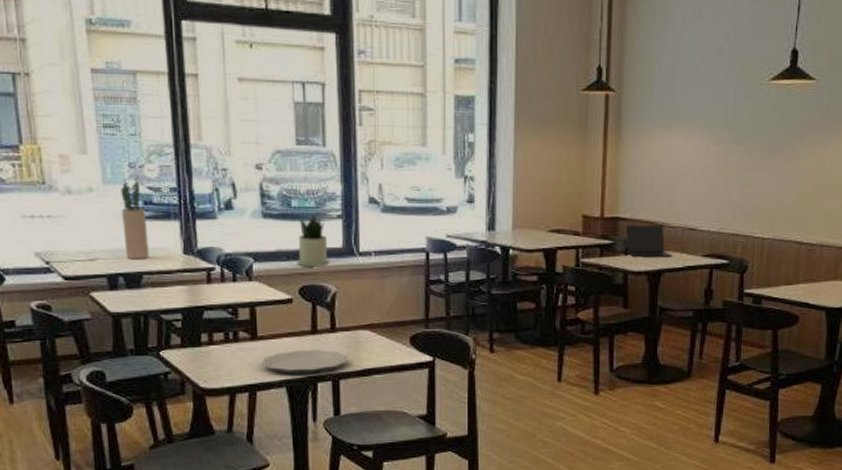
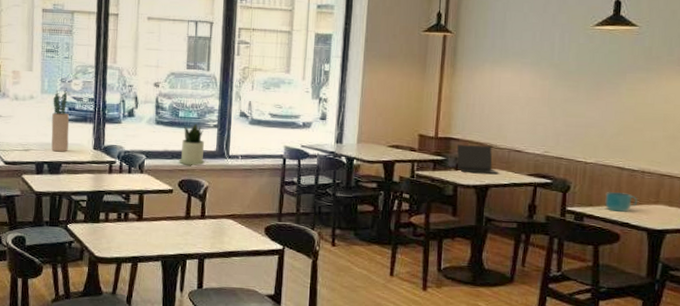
plate: present [261,350,348,374] -> none [144,231,213,252]
cup: none [783,269,817,292] -> present [605,191,638,213]

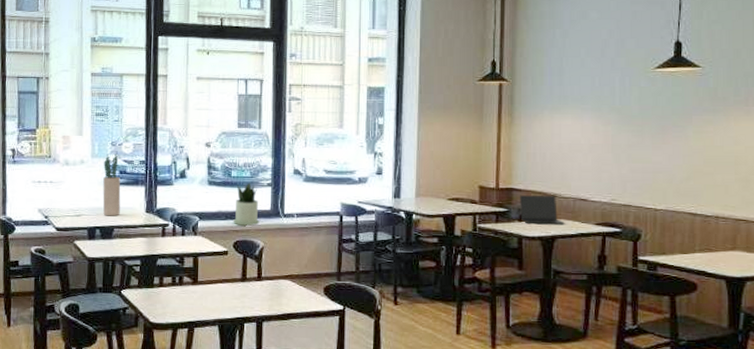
cup: present [605,191,638,213] -> none [679,238,714,261]

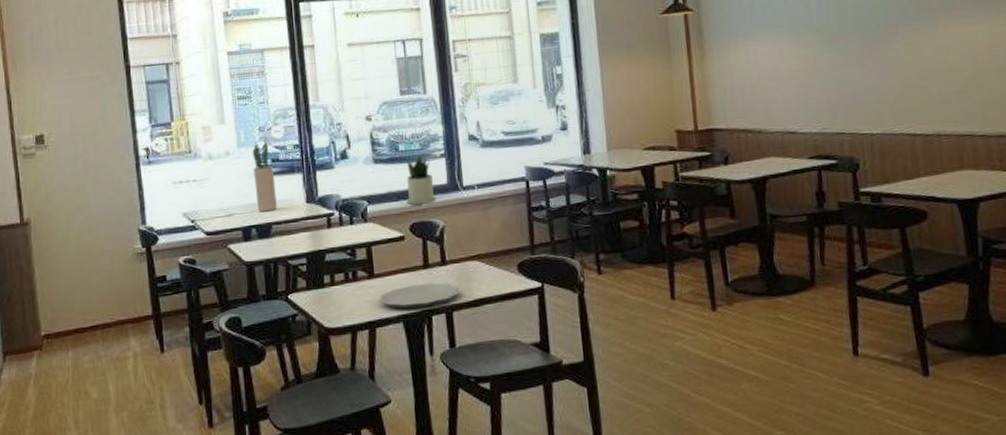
plate: none [199,294,271,315] -> present [379,283,460,309]
laptop: present [520,195,565,225] -> none [722,132,775,167]

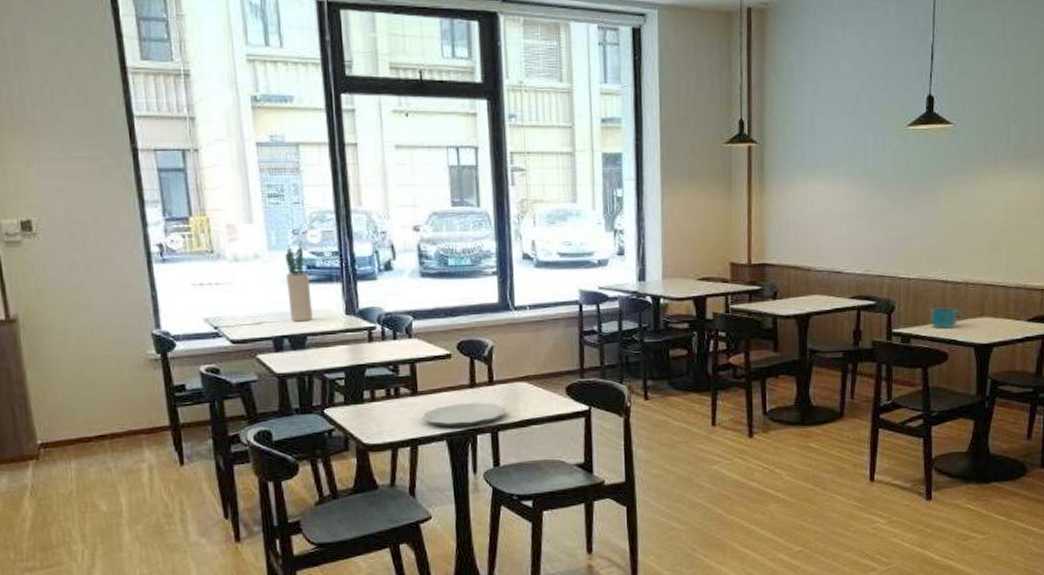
planter: present [405,155,437,205] -> none [454,272,487,323]
cup: none [901,162,940,186] -> present [931,307,964,330]

